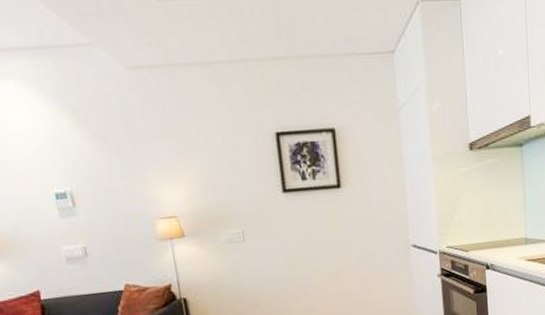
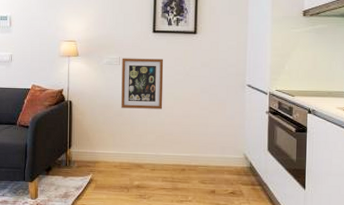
wall art: none [246,226,311,298] -> present [121,58,164,109]

